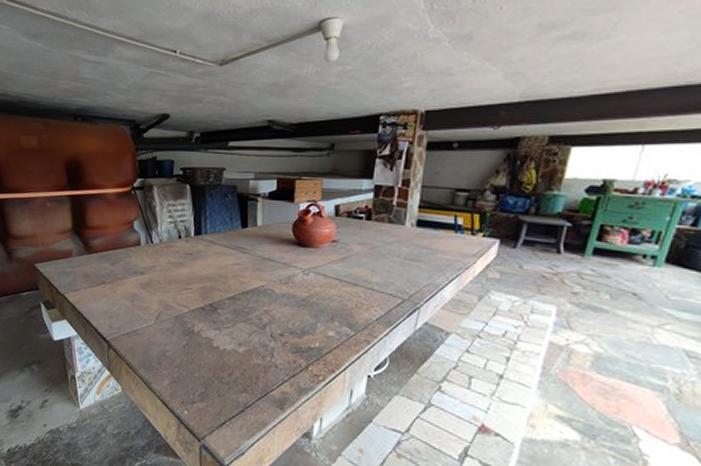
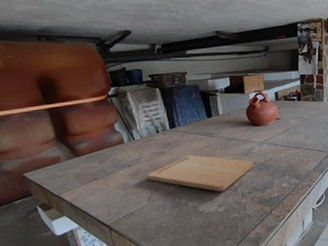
cutting board: none [160,272,293,326] -> present [147,155,254,192]

